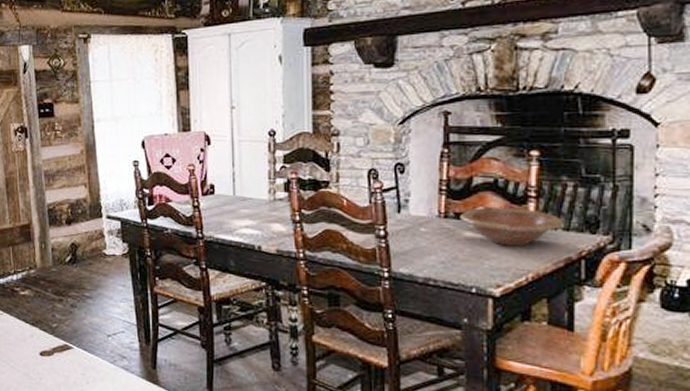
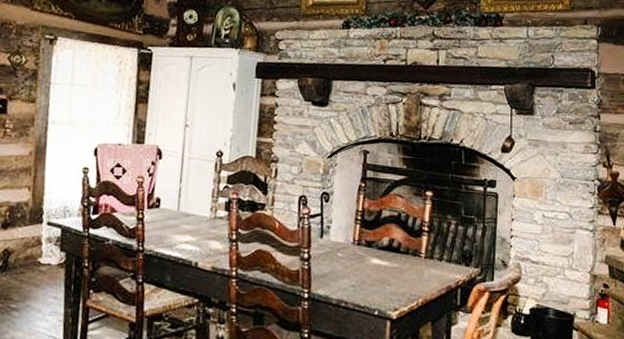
wooden bowl: present [459,208,564,246] -> none [369,238,447,274]

